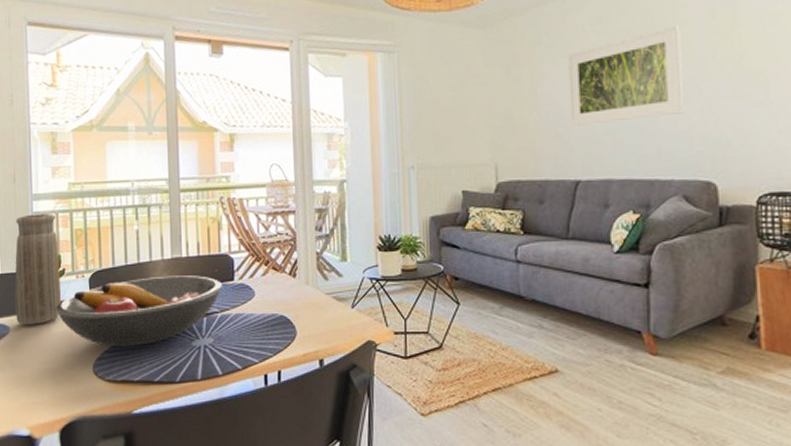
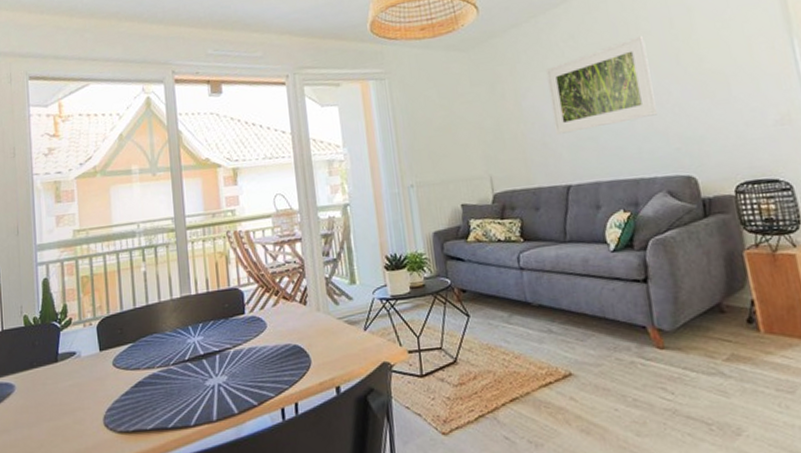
vase: present [15,214,61,324] -> none [19,263,68,381]
fruit bowl: present [55,275,223,347] -> none [62,312,234,396]

